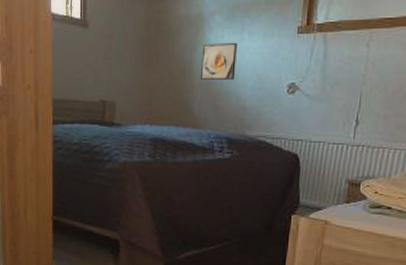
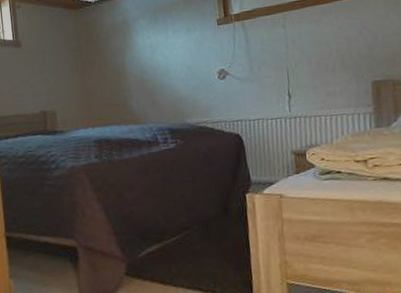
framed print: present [199,42,237,80] -> none [131,40,167,79]

